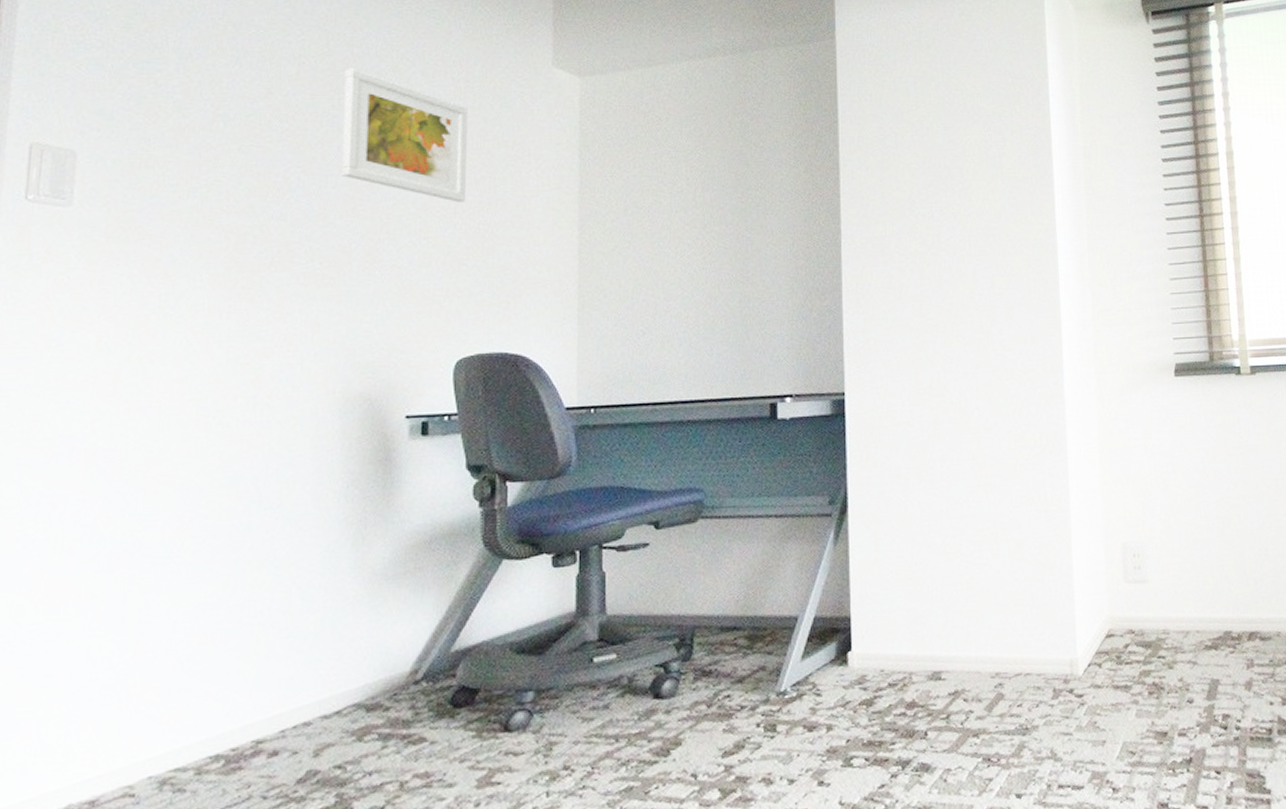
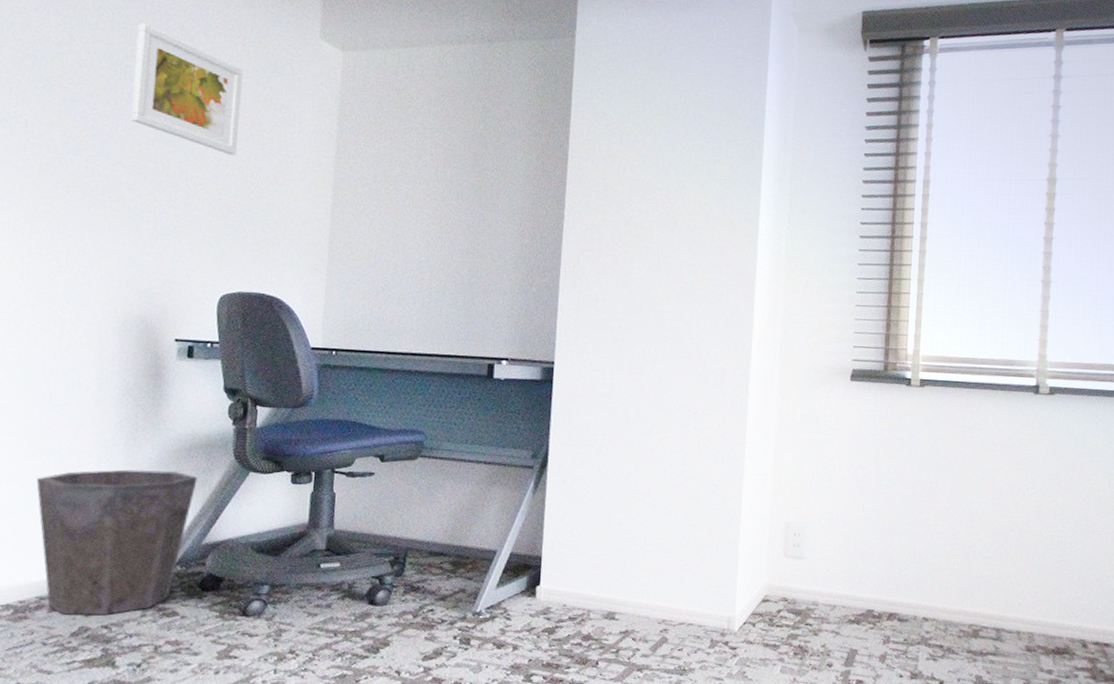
waste bin: none [247,569,441,759] -> present [36,469,198,616]

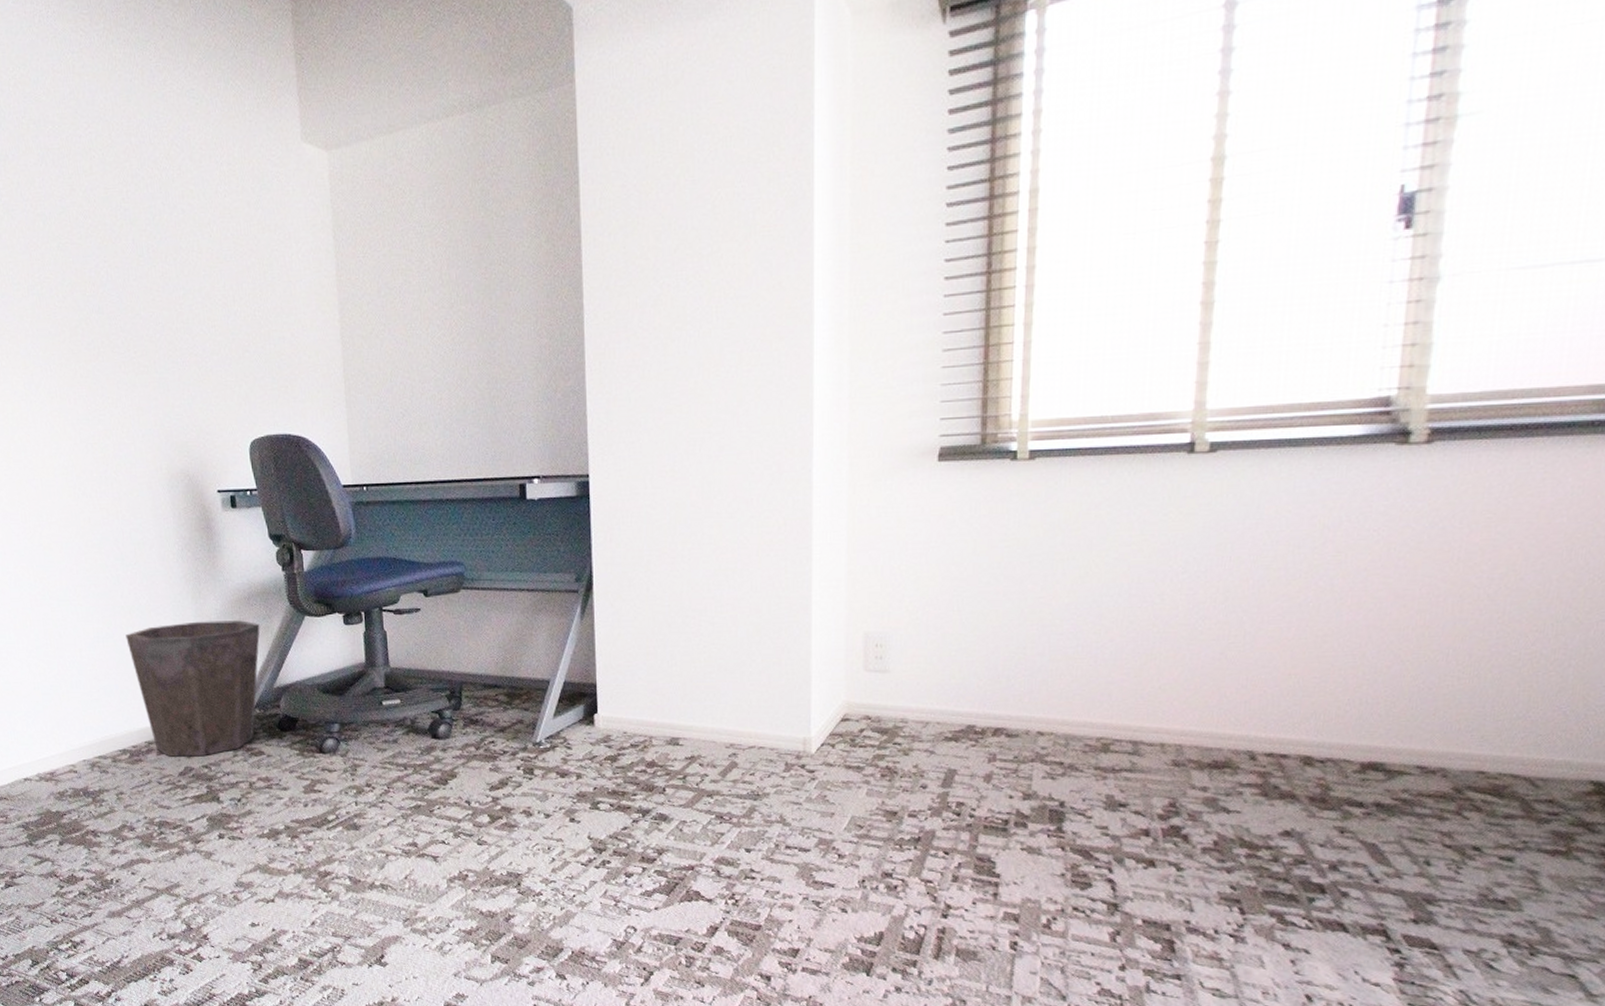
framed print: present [131,23,243,155] -> none [128,158,241,290]

